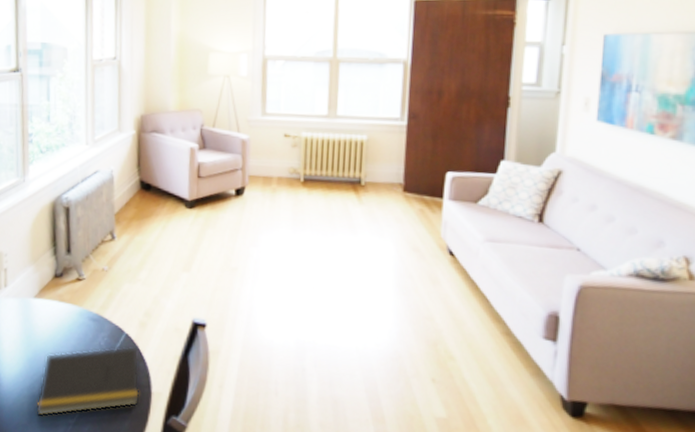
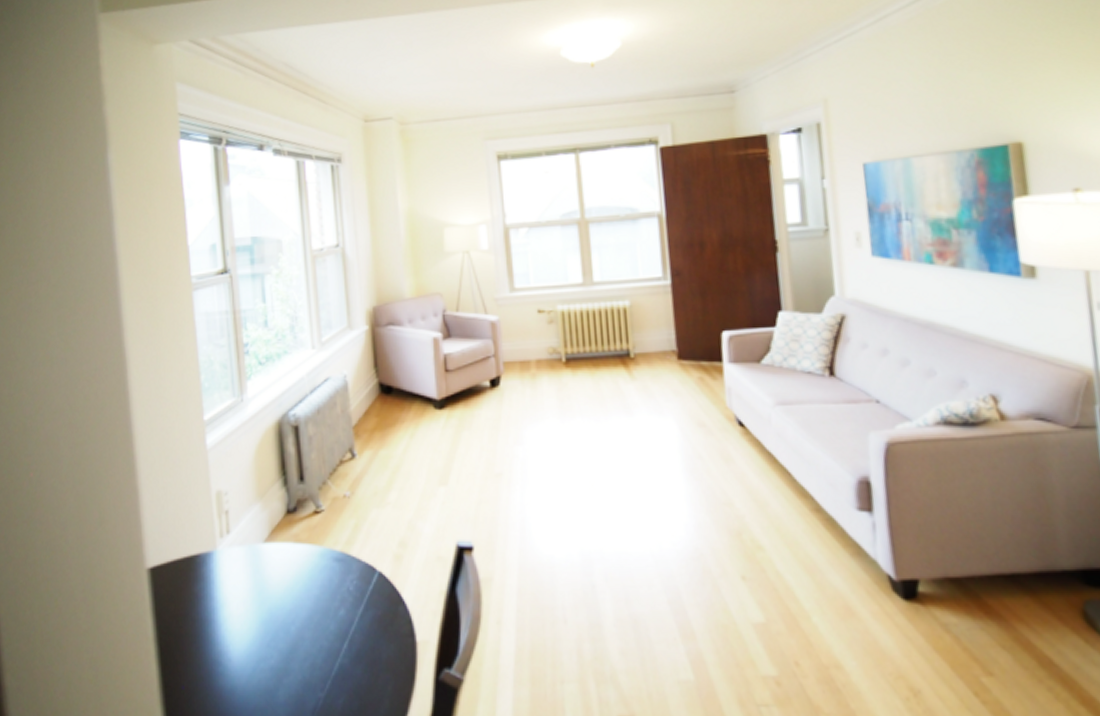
notepad: present [36,346,140,417] -> none [276,586,403,695]

